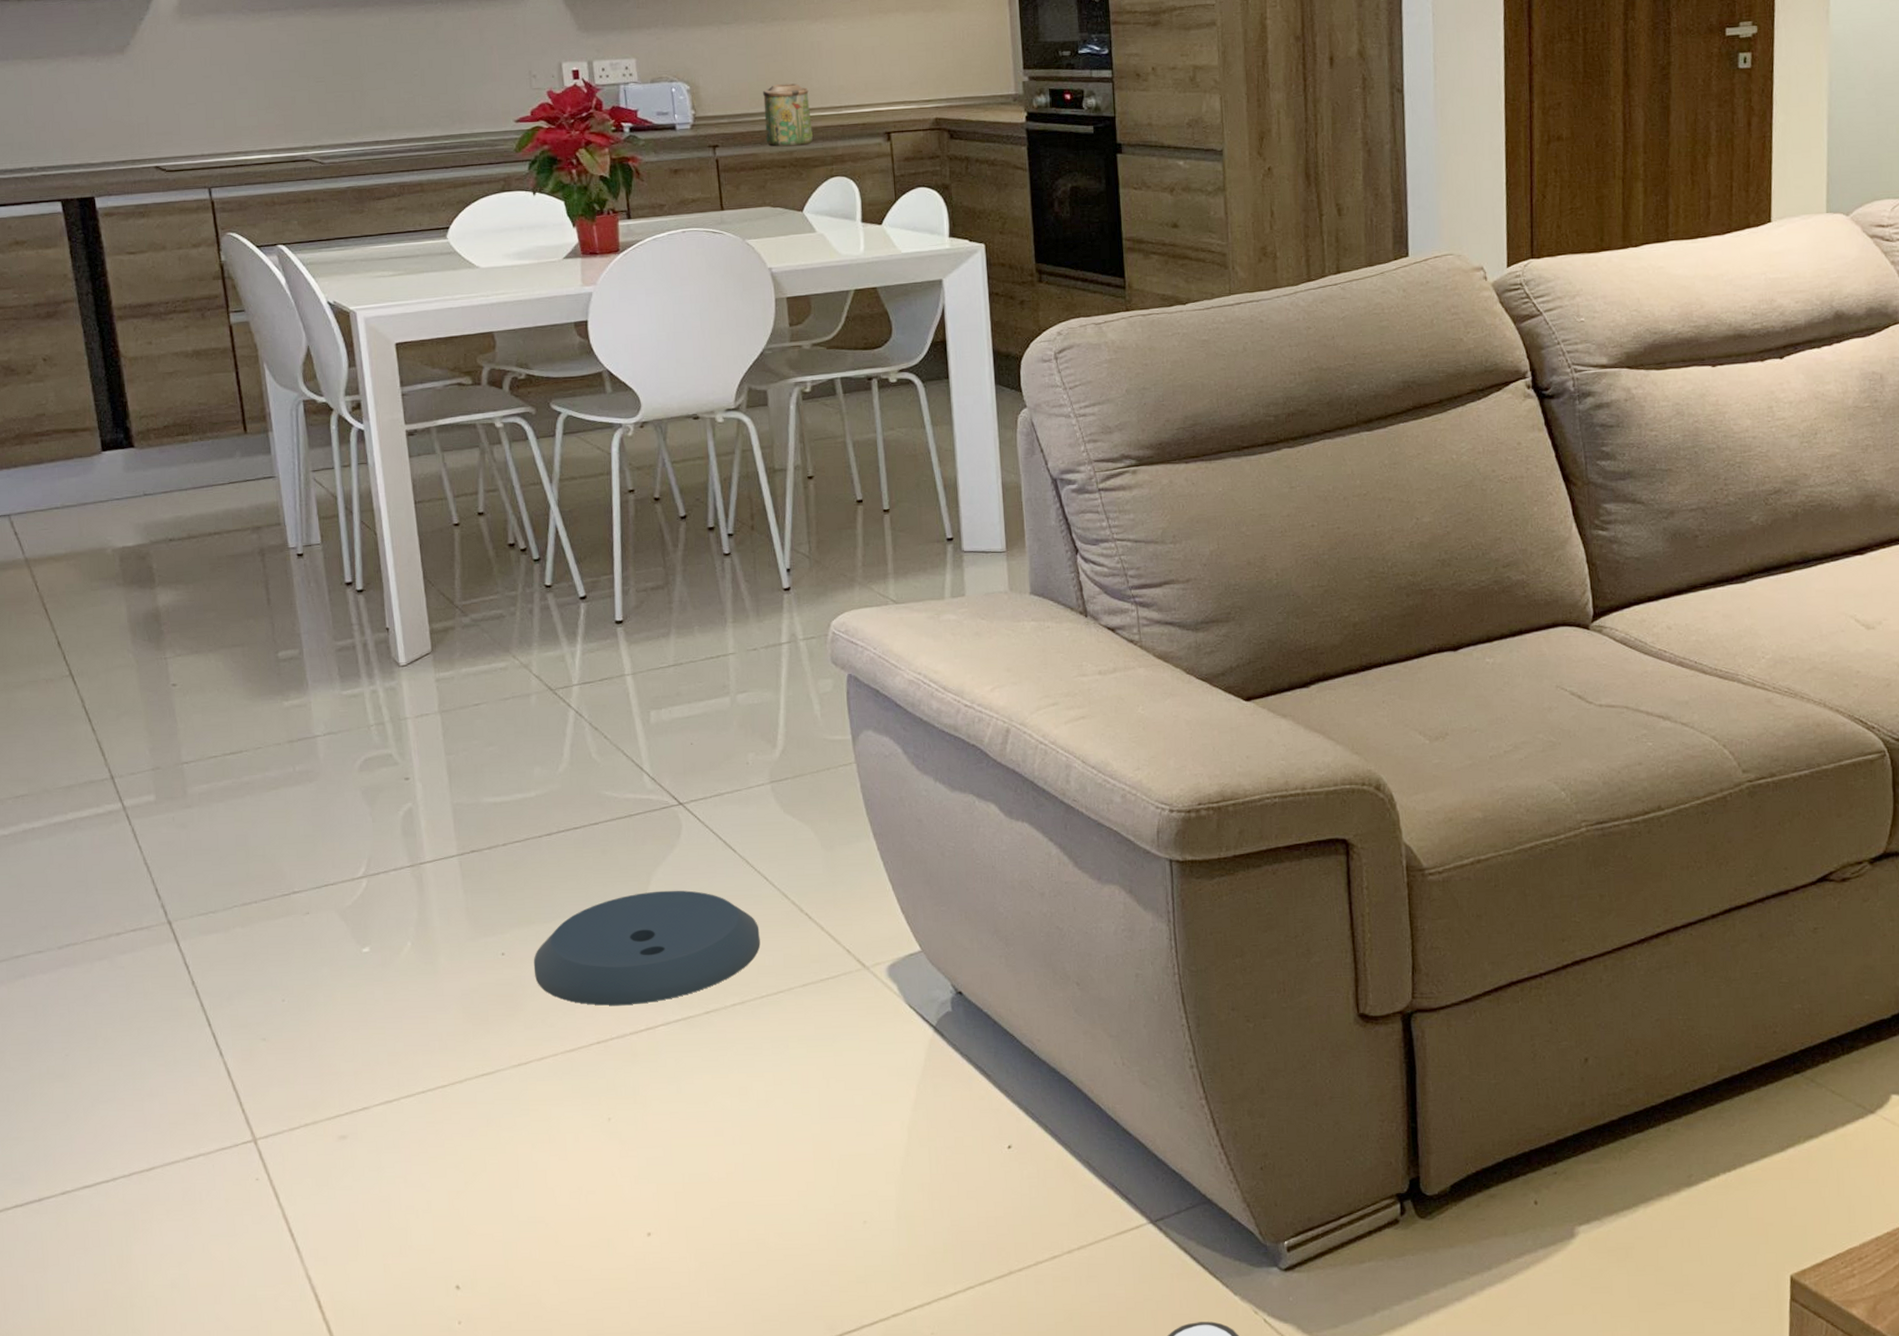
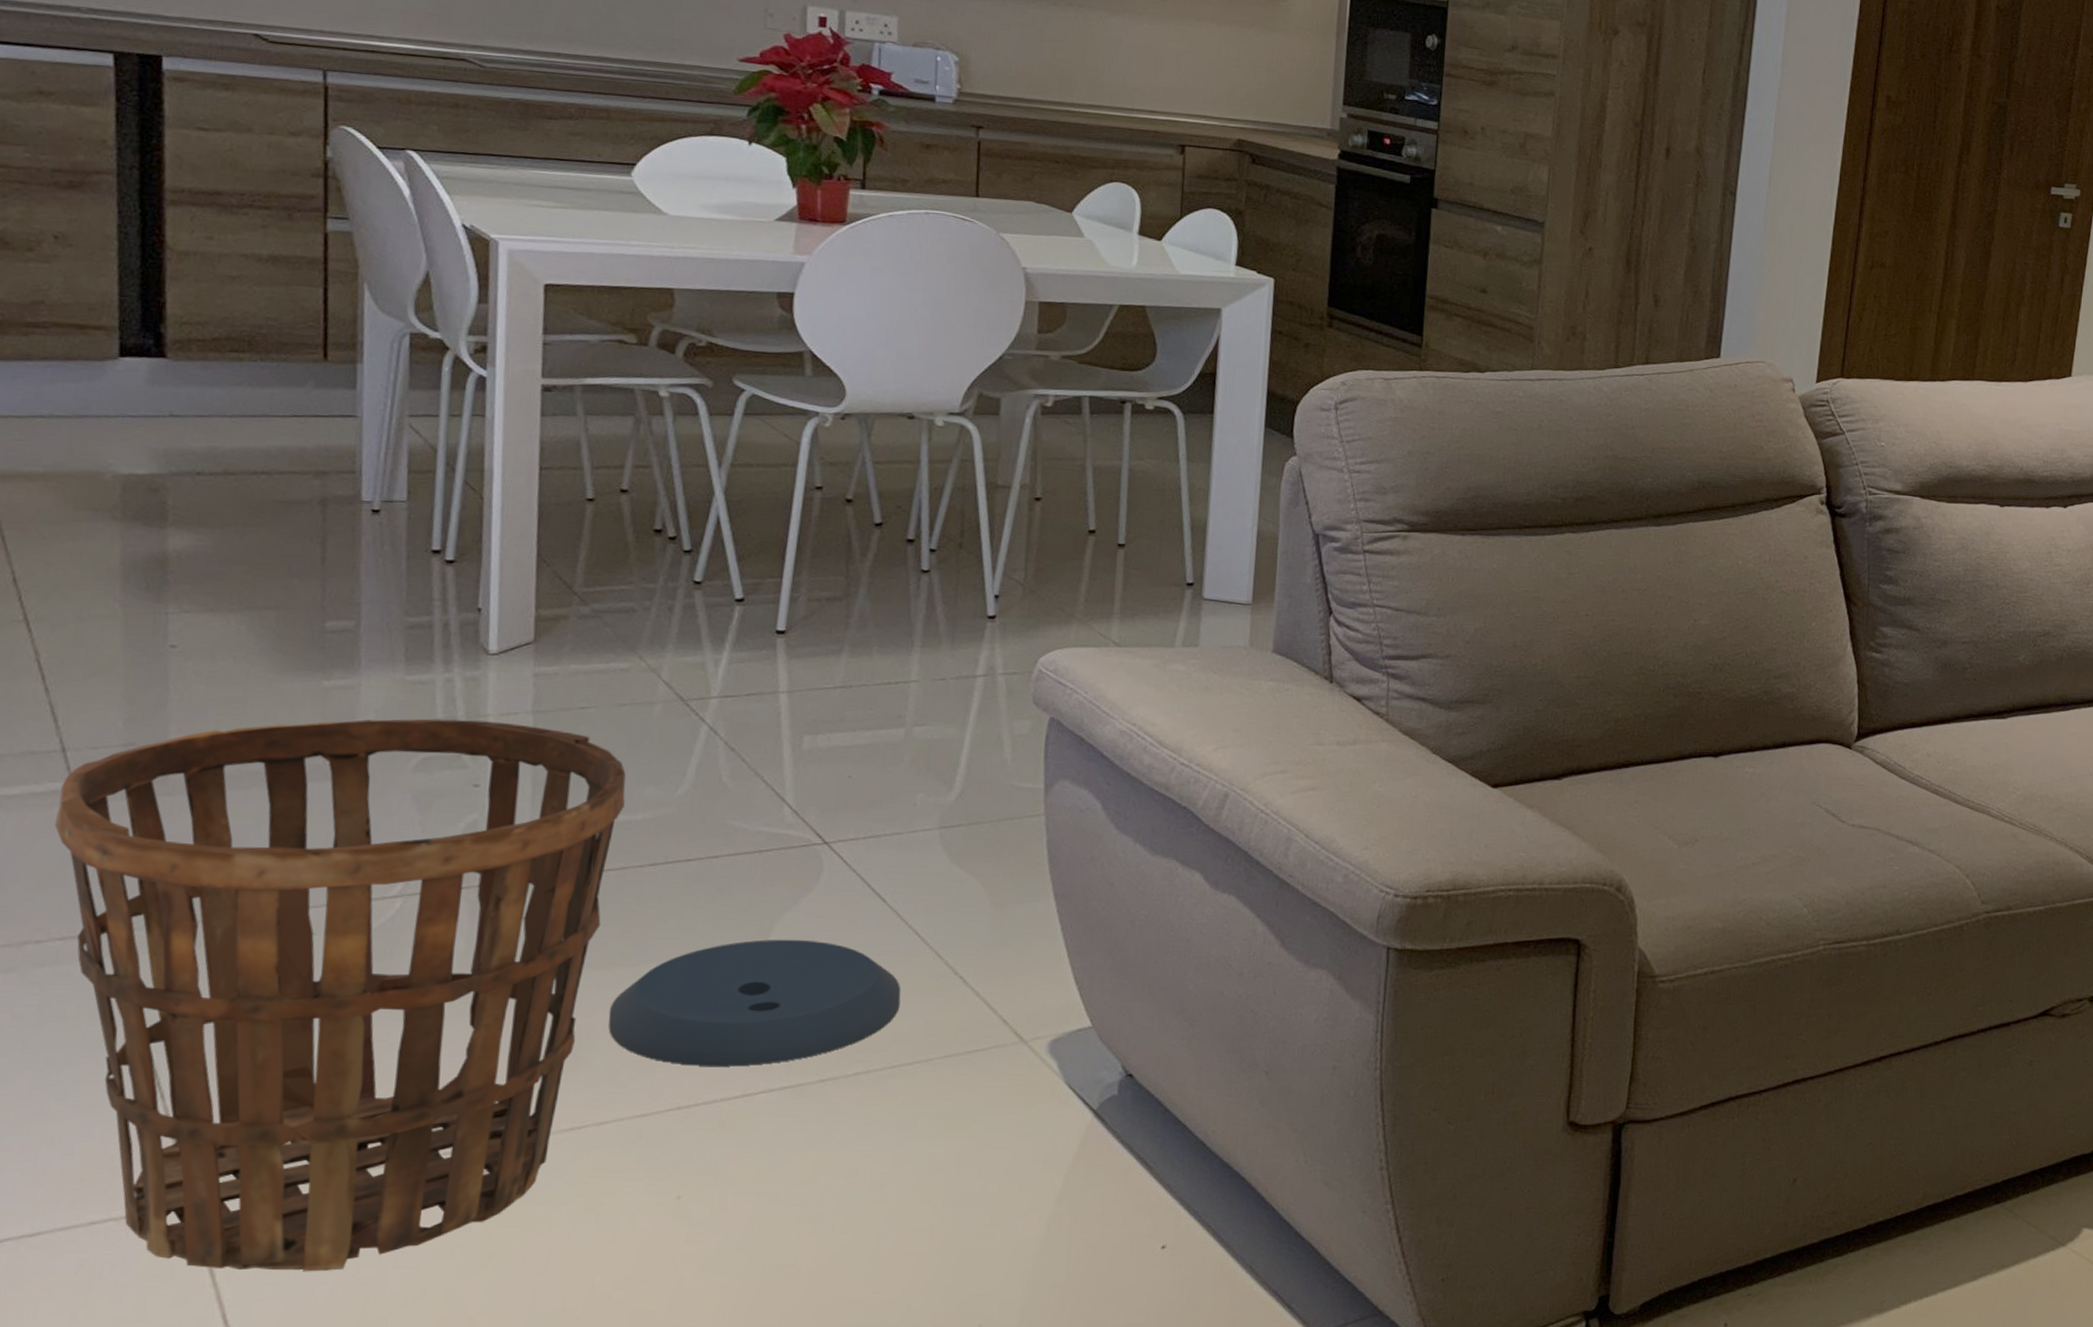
basket: none [115,723,520,1193] -> present [54,718,626,1272]
canister: present [763,83,813,148] -> none [1040,72,1098,144]

